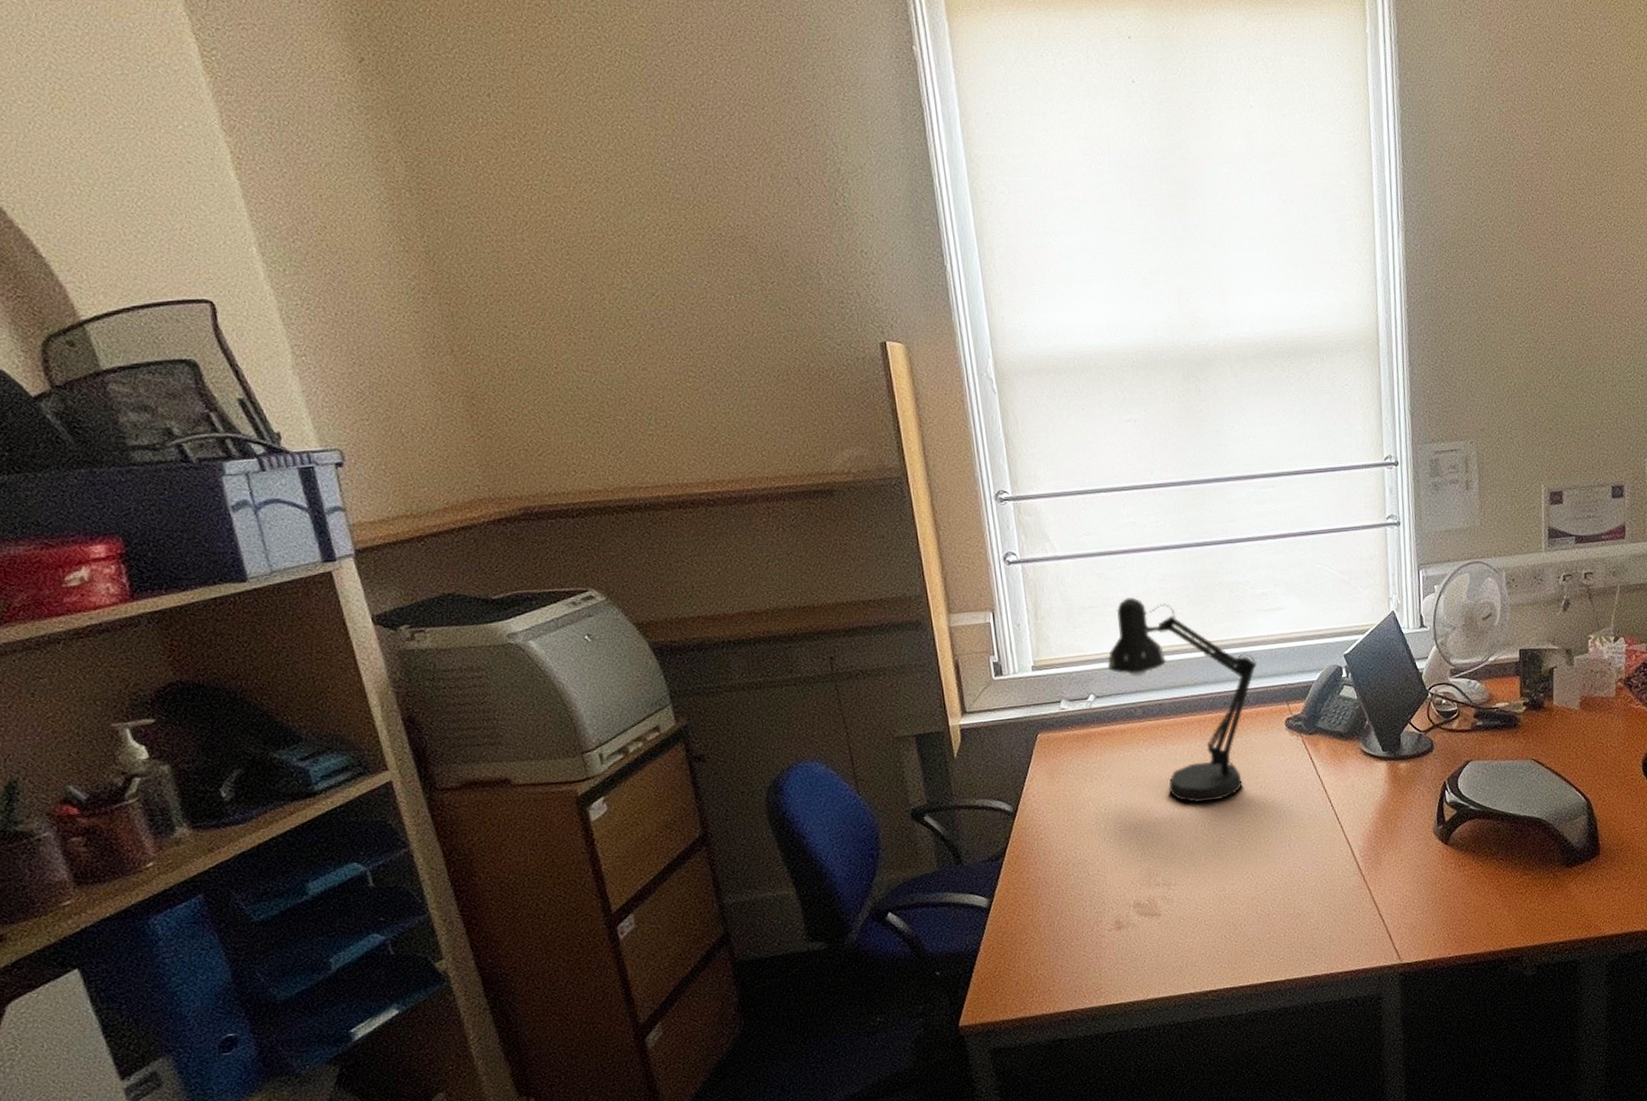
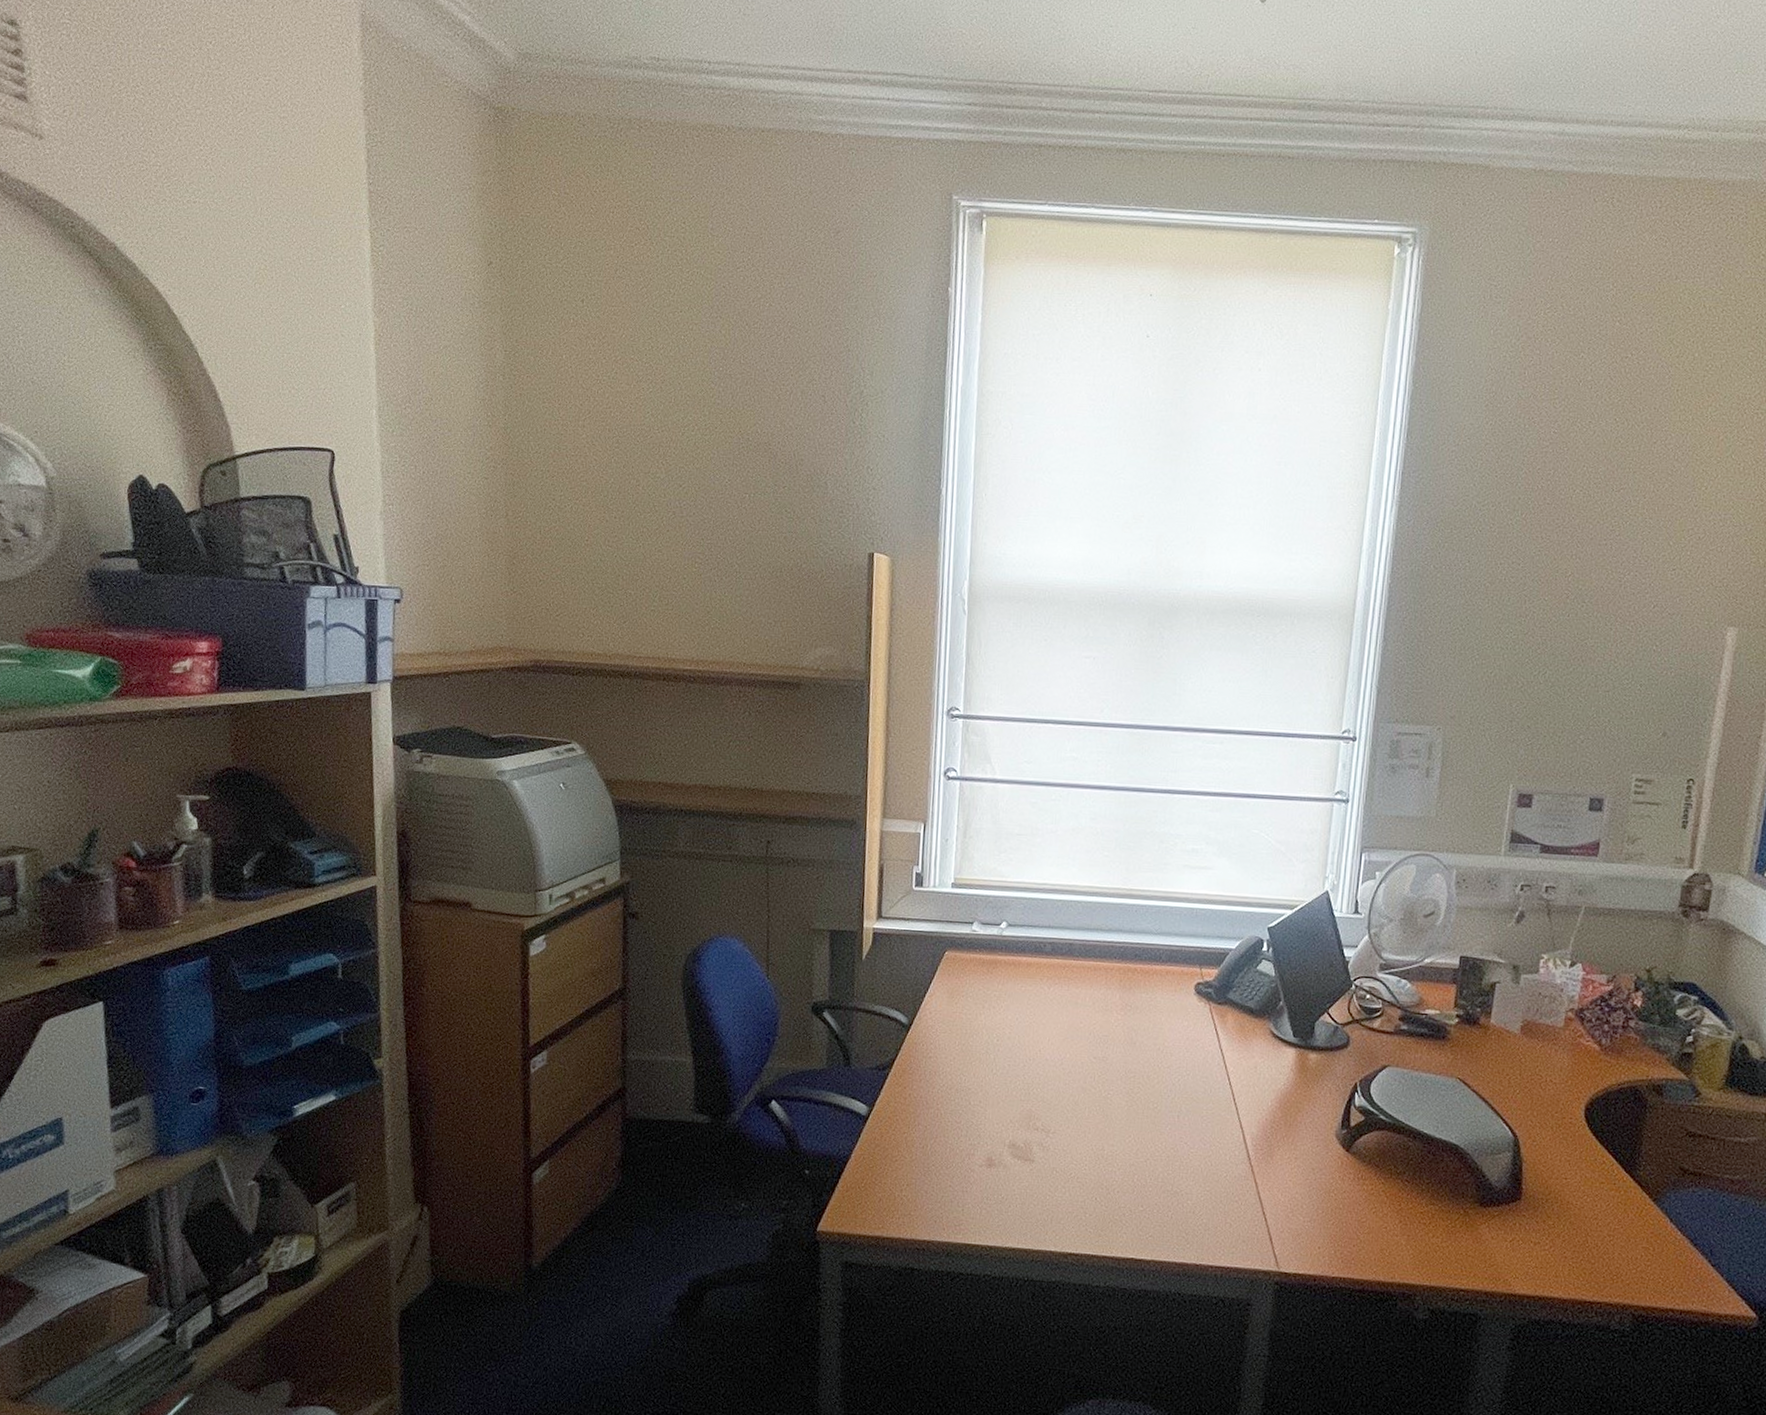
desk lamp: present [1107,597,1257,803] -> none [1025,831,1175,1055]

